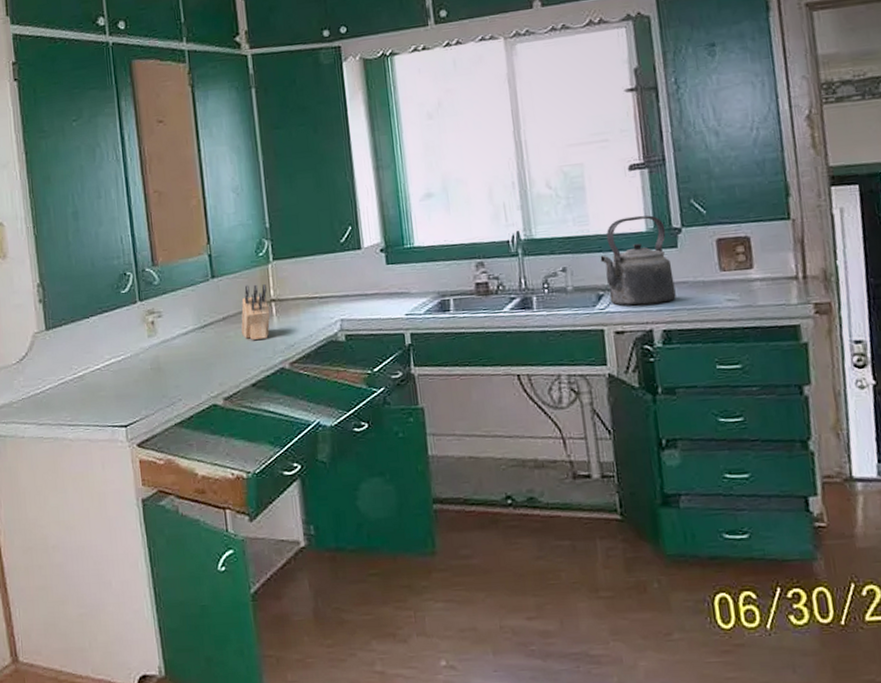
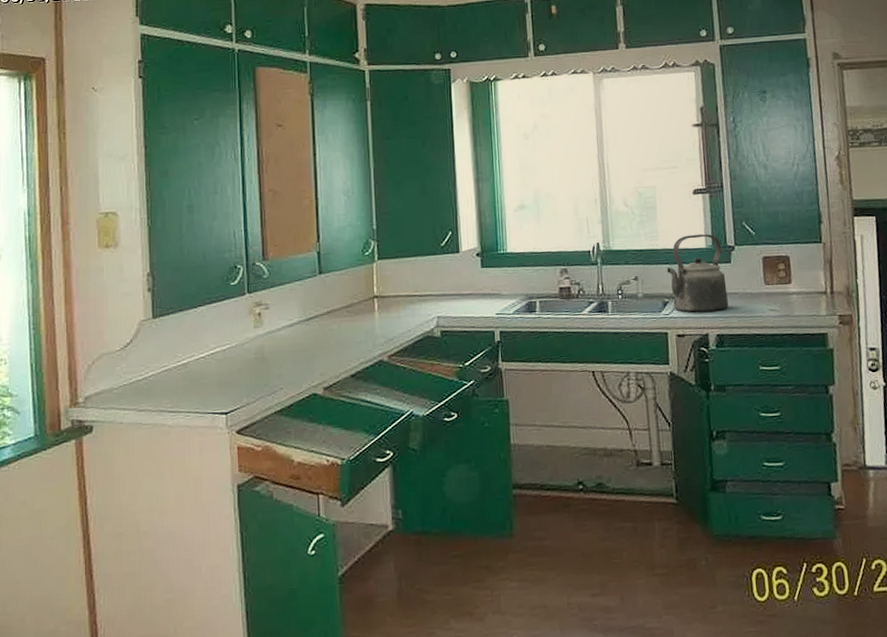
knife block: present [241,283,271,340] -> none [344,280,373,333]

